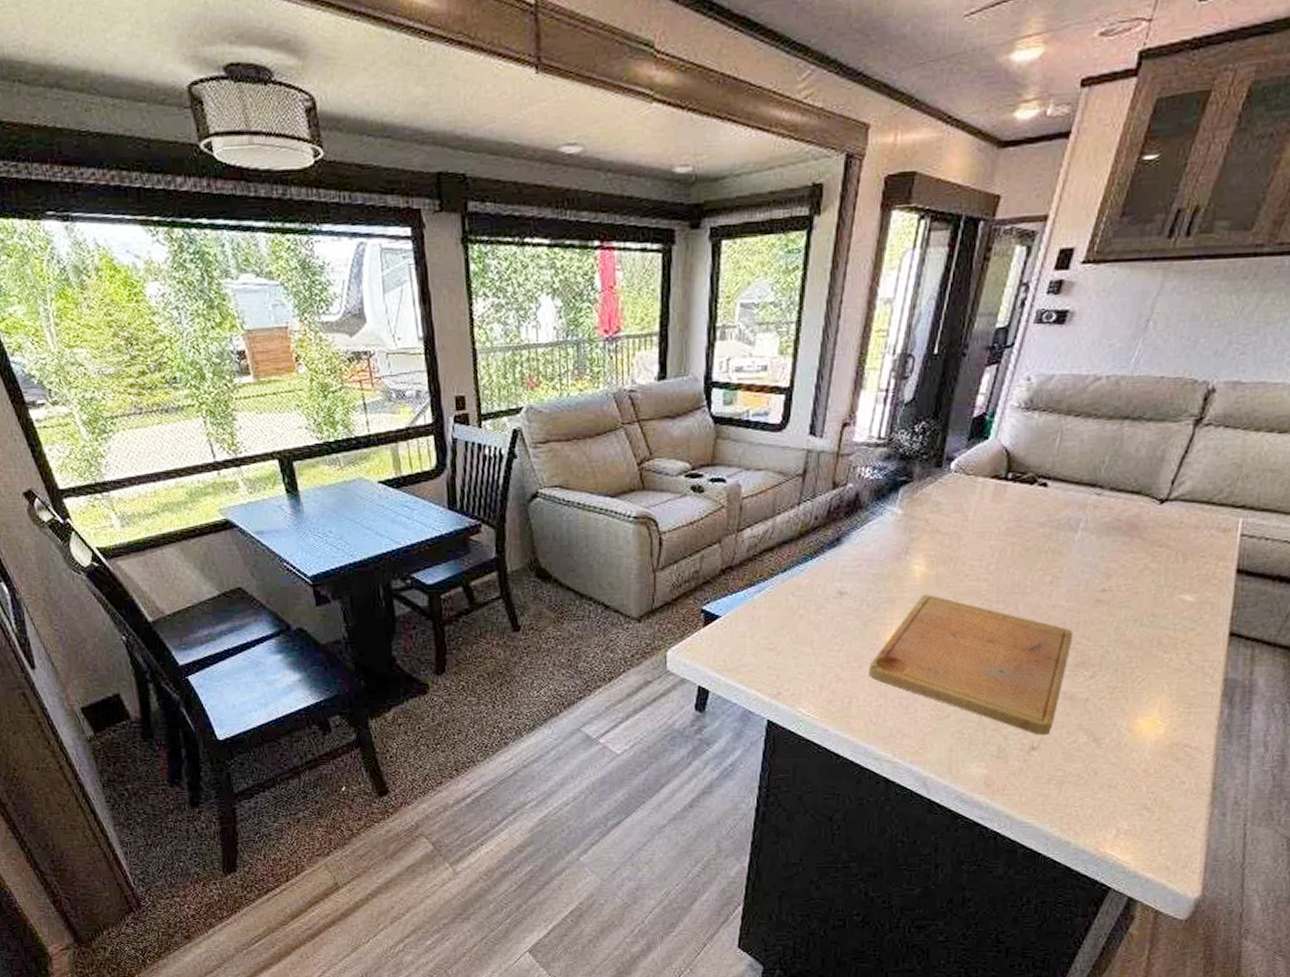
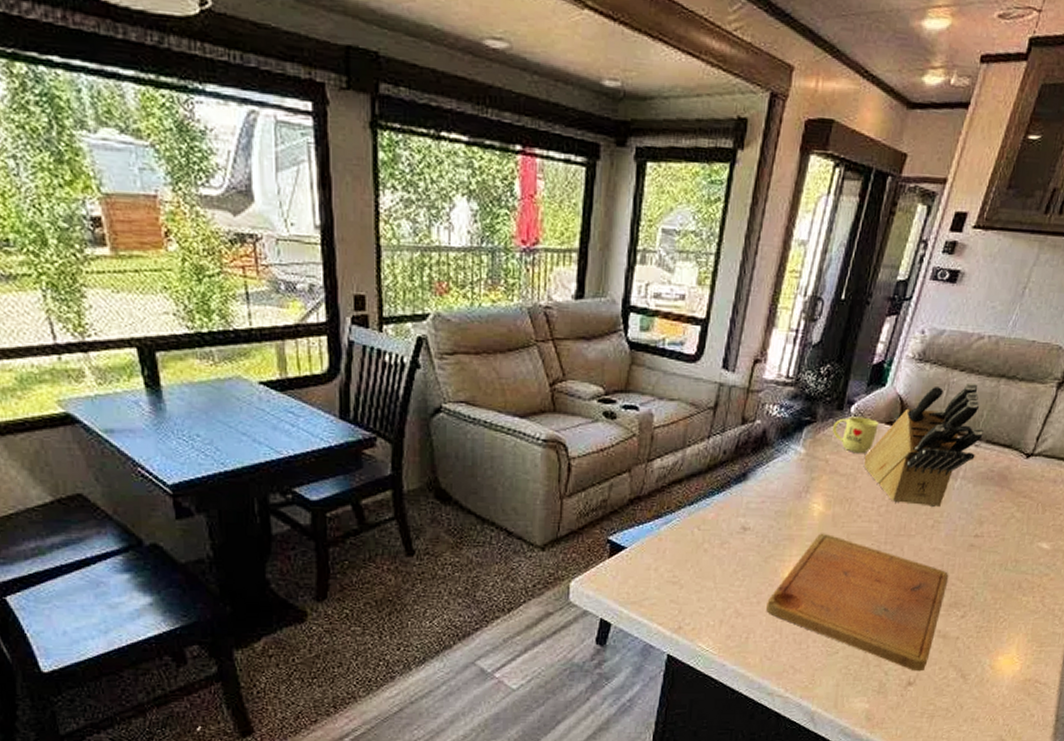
mug: none [930,472,983,511] -> present [832,416,879,454]
knife block: none [968,427,1106,562] -> present [864,382,984,507]

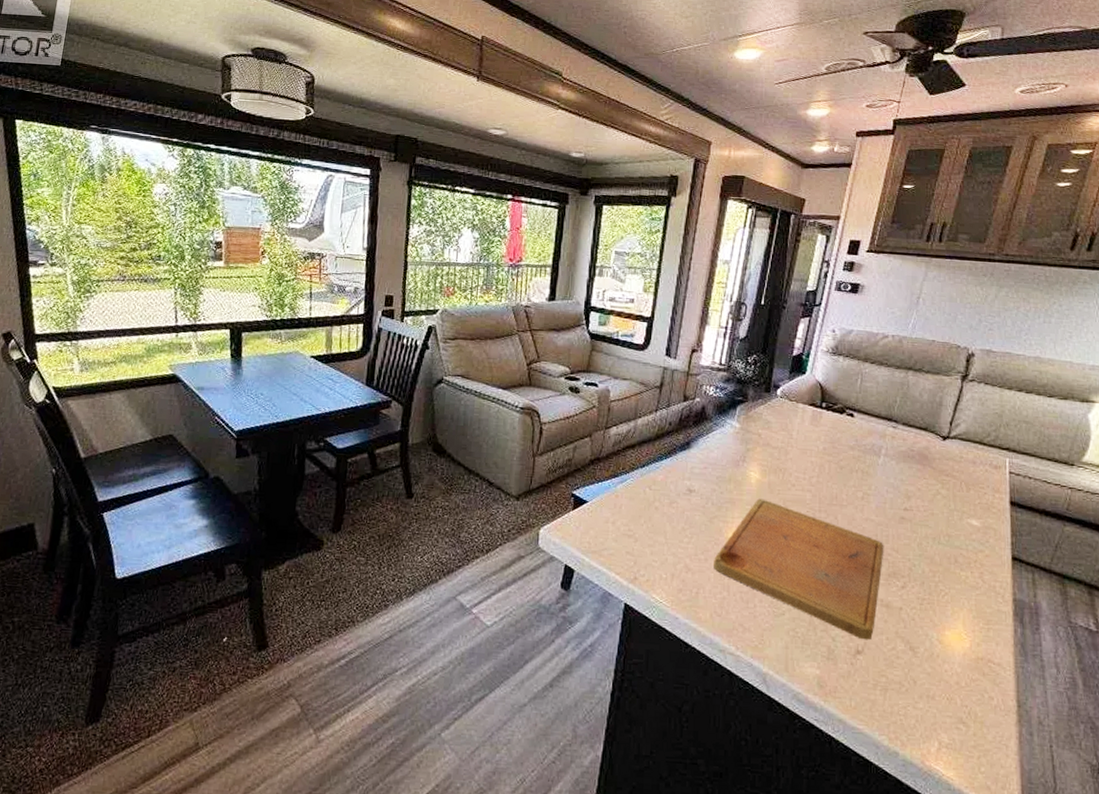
mug: present [832,416,879,454] -> none [762,398,803,430]
knife block: present [864,382,984,507] -> none [792,373,899,480]

